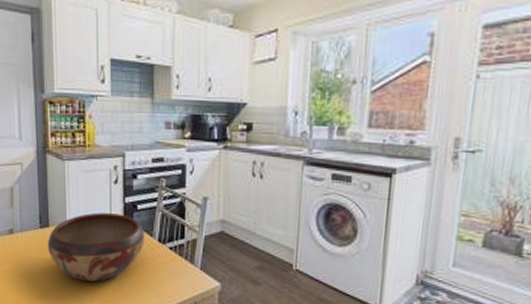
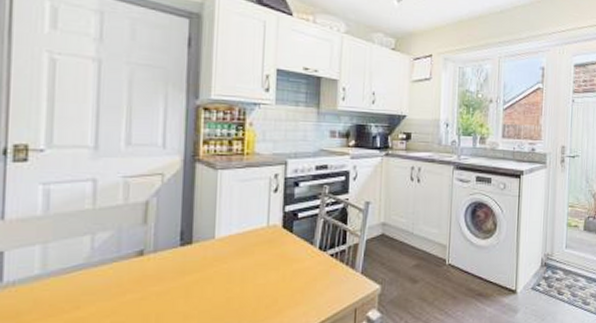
decorative bowl: present [47,212,145,283] -> none [188,224,305,303]

